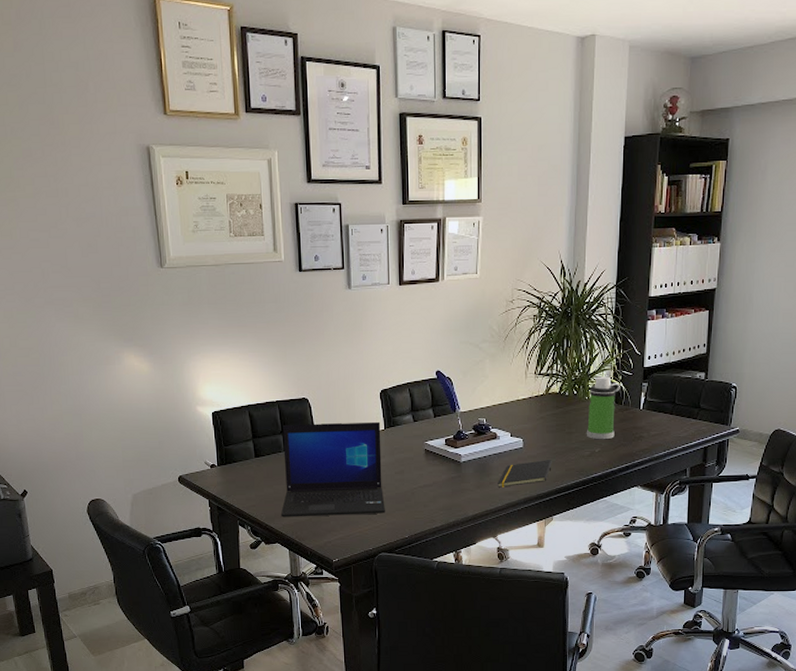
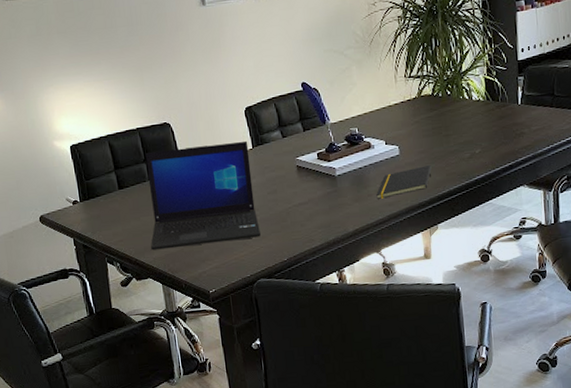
water bottle: present [586,376,620,440] -> none [464,73,496,140]

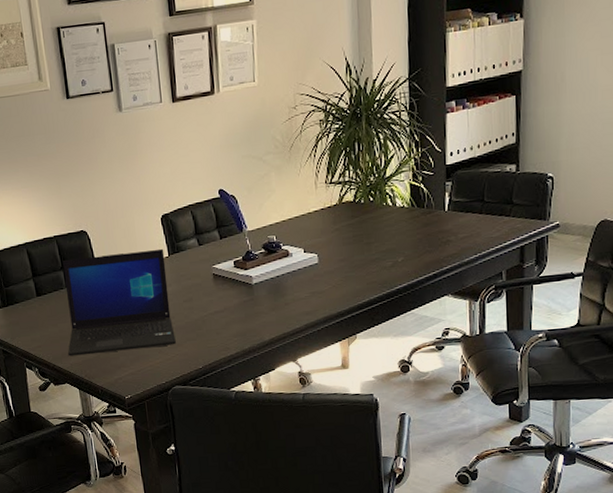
notepad: present [376,165,432,199] -> none [293,274,352,308]

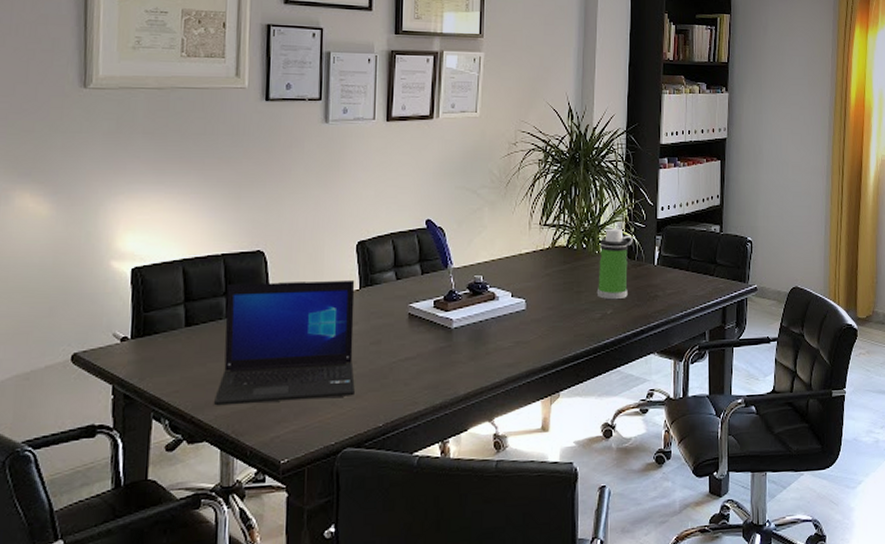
water bottle: none [386,178,421,248] -> present [596,228,633,300]

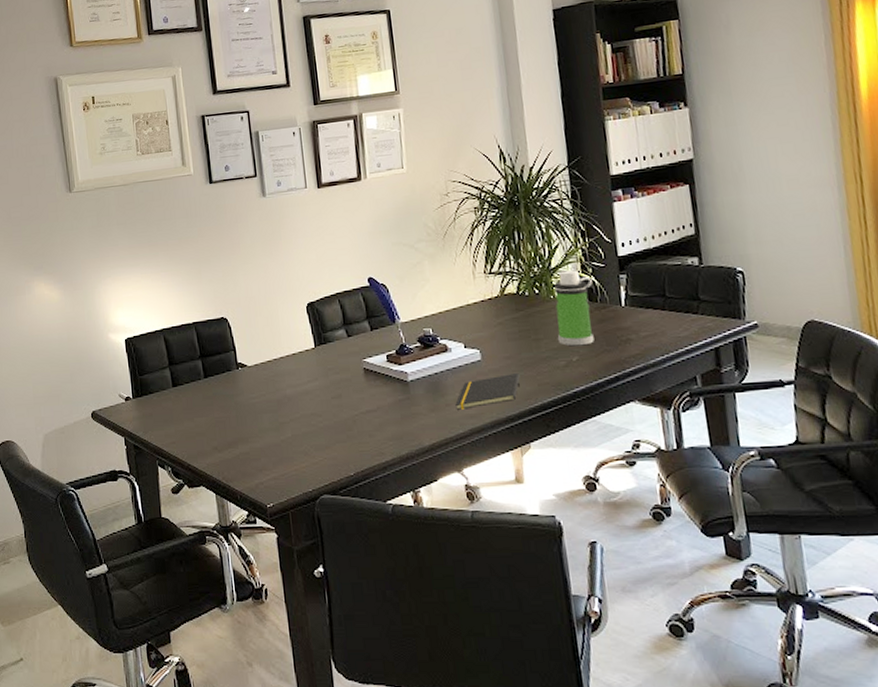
laptop: present [214,279,355,406] -> none [201,339,324,455]
notepad: none [495,324,559,359] -> present [455,373,520,410]

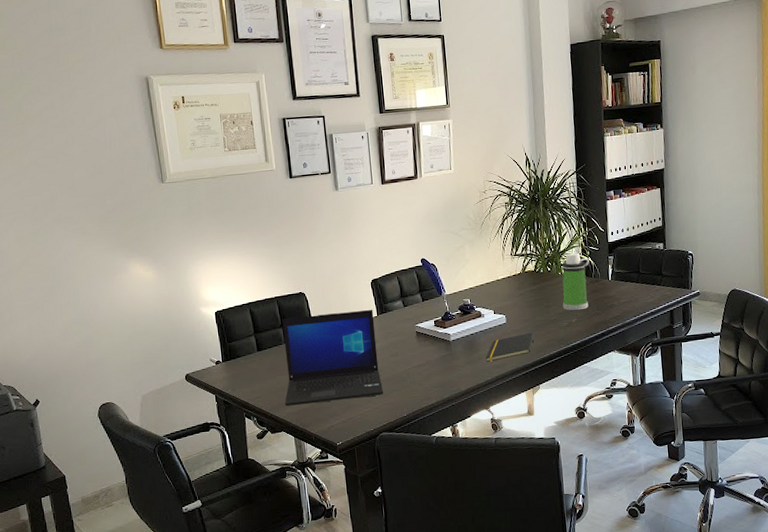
laptop: none [201,339,324,455] -> present [282,309,383,406]

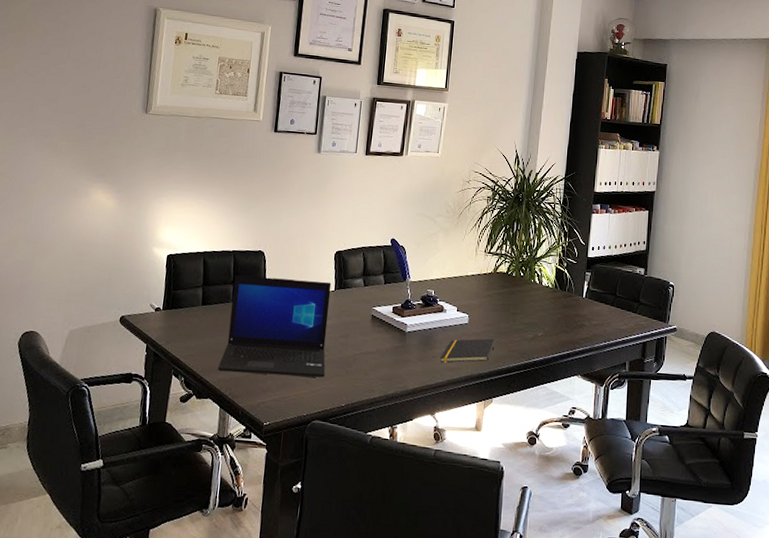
water bottle: present [562,253,589,311] -> none [530,261,565,325]

